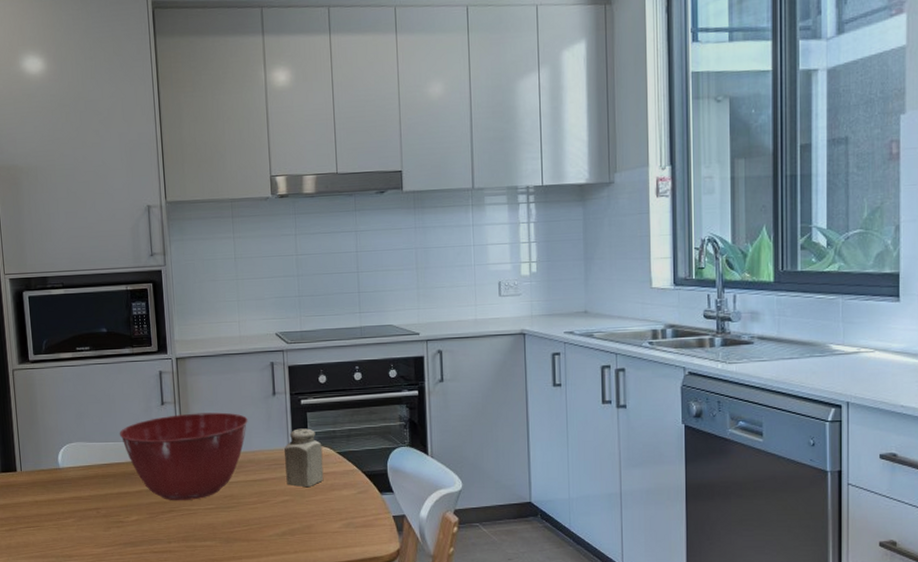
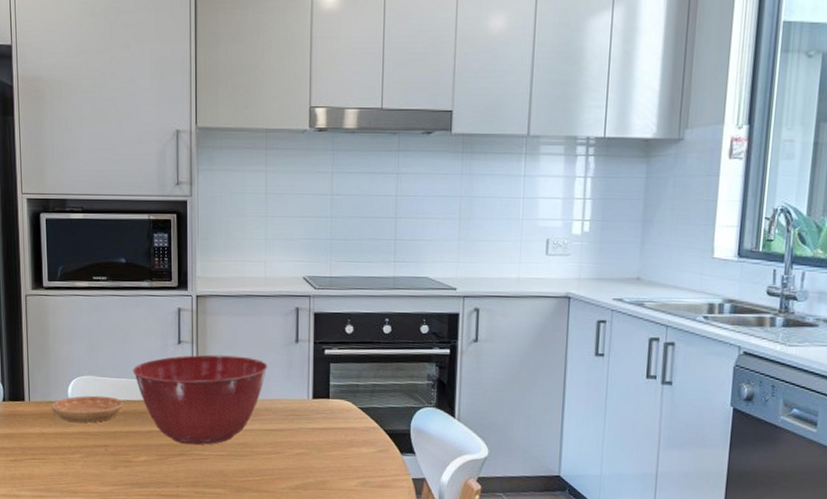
saucer: none [42,460,113,488] -> present [51,395,123,423]
salt shaker: present [284,428,324,487] -> none [303,379,344,441]

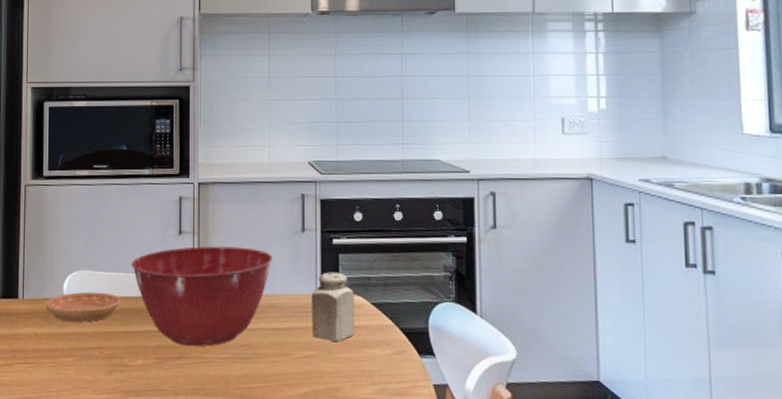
salt shaker: none [303,379,344,441] -> present [312,272,355,341]

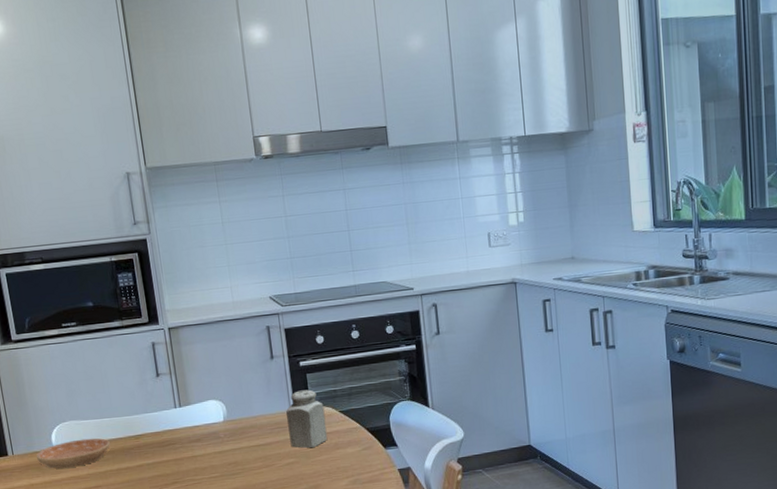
mixing bowl: present [131,246,273,347] -> none [114,379,247,473]

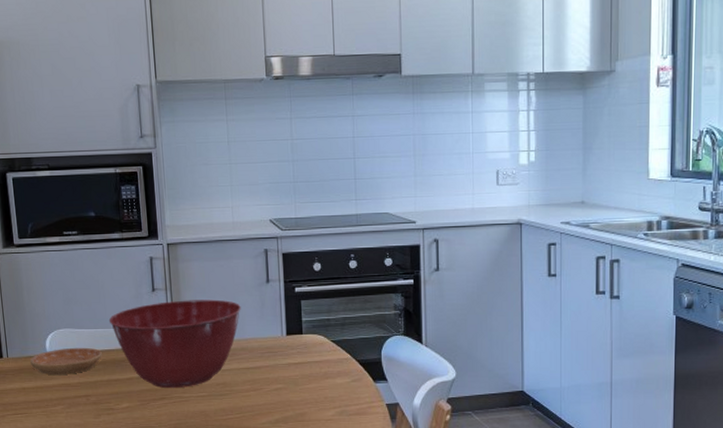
mixing bowl: none [114,379,247,473] -> present [108,299,241,389]
salt shaker: present [286,390,328,448] -> none [278,316,318,375]

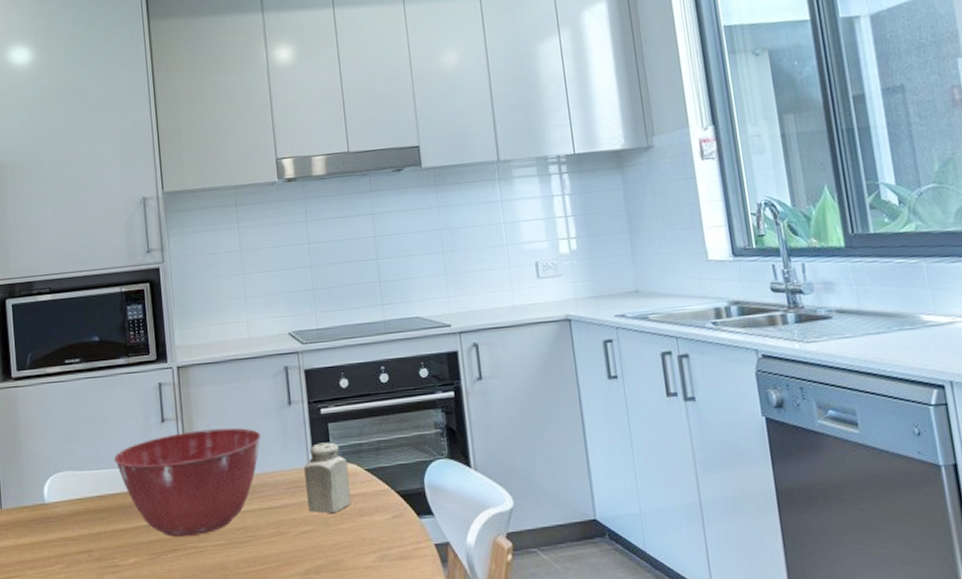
saucer: present [29,347,102,375] -> none [25,492,106,528]
salt shaker: none [278,316,318,375] -> present [304,442,352,513]

